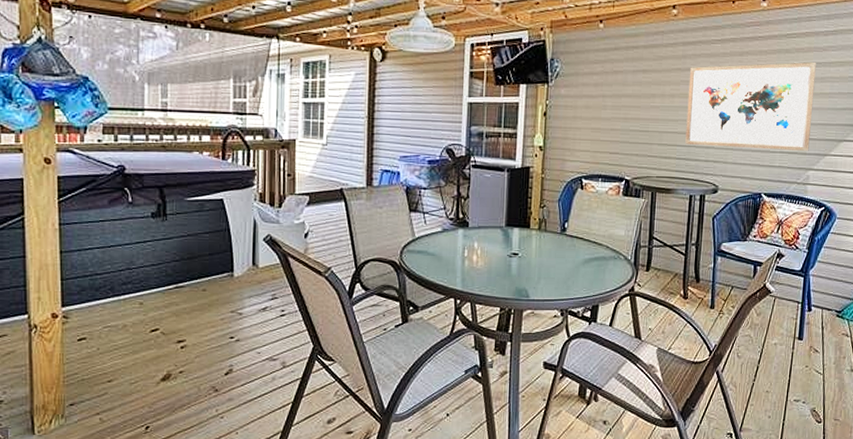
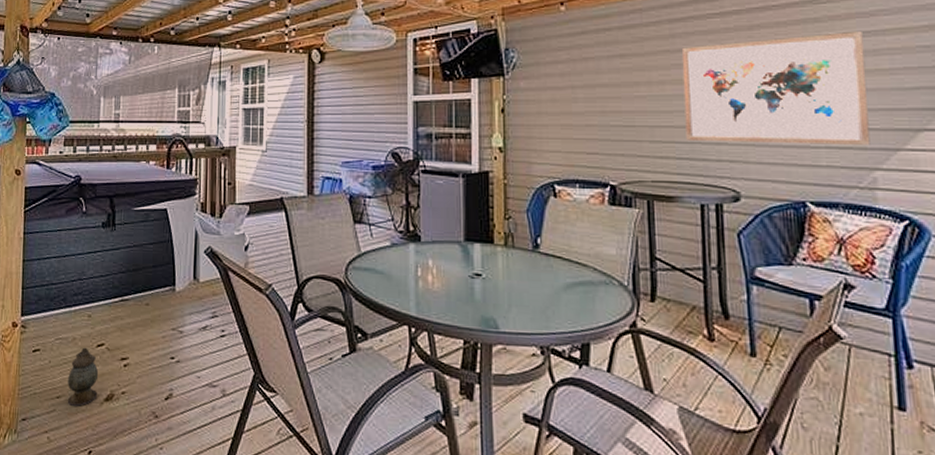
lantern: none [120,333,154,389] -> present [68,347,99,407]

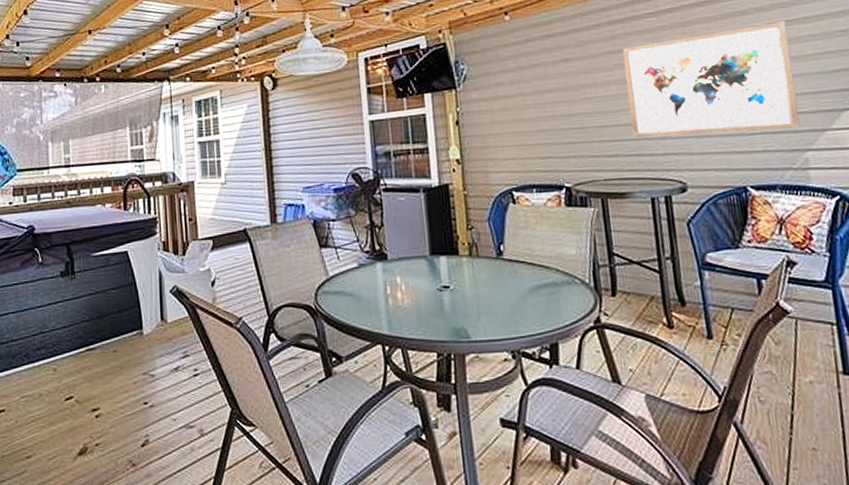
lantern: present [68,347,99,407] -> none [37,402,71,465]

